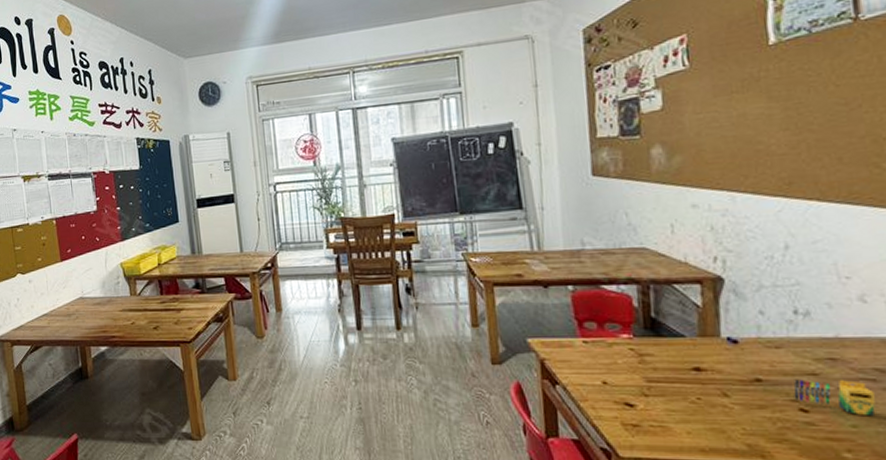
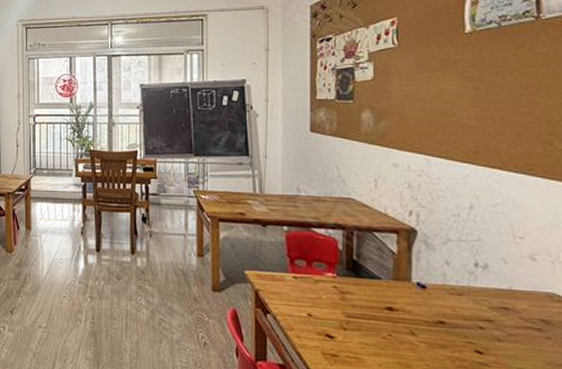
crayon: present [793,379,876,417] -> none [471,324,541,362]

